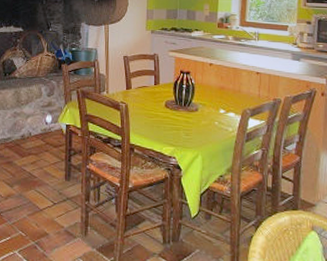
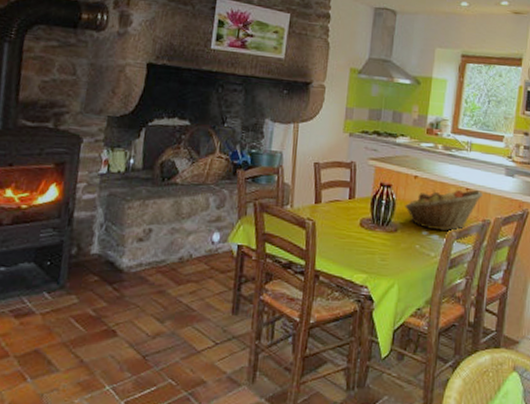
fruit basket: none [203,73,272,110] -> present [405,189,483,232]

